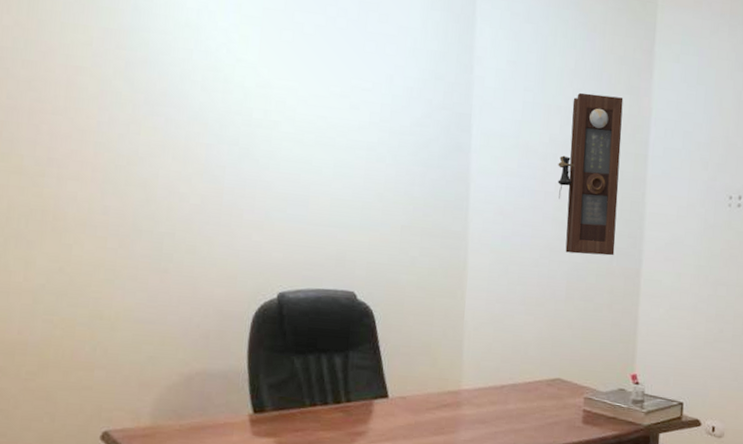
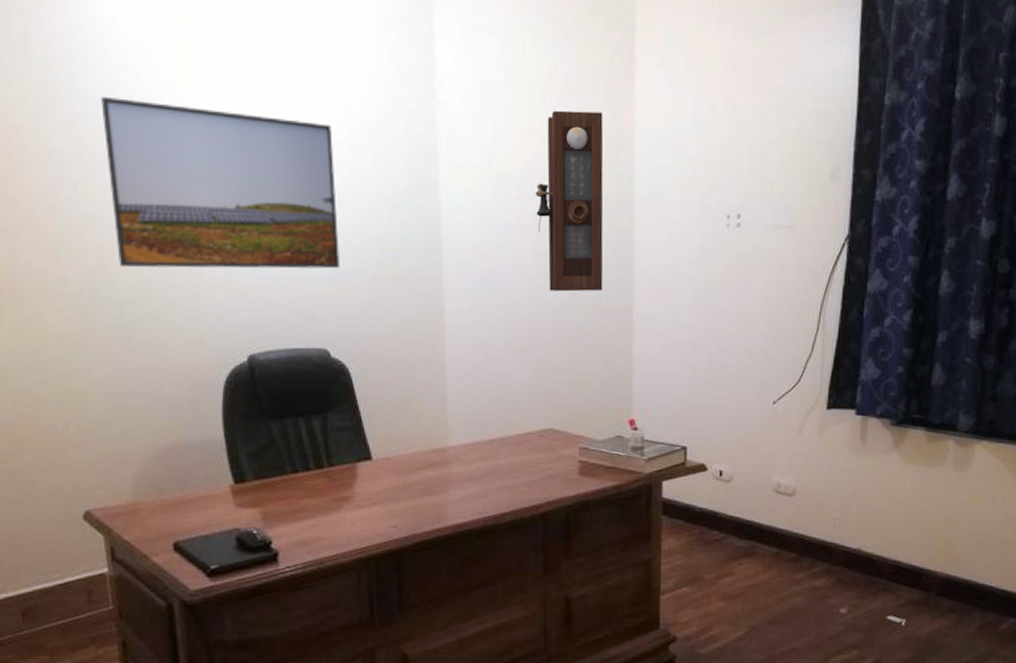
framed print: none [160,46,376,219] -> present [101,96,339,269]

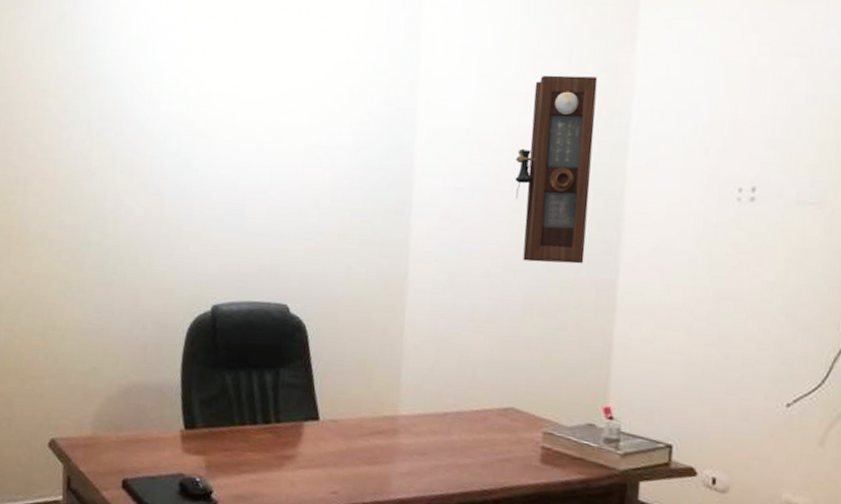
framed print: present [101,96,339,269] -> none [110,64,316,227]

